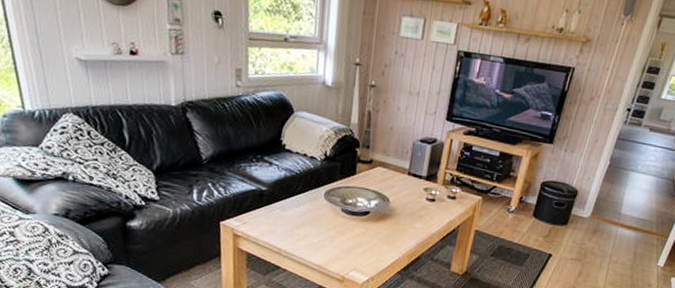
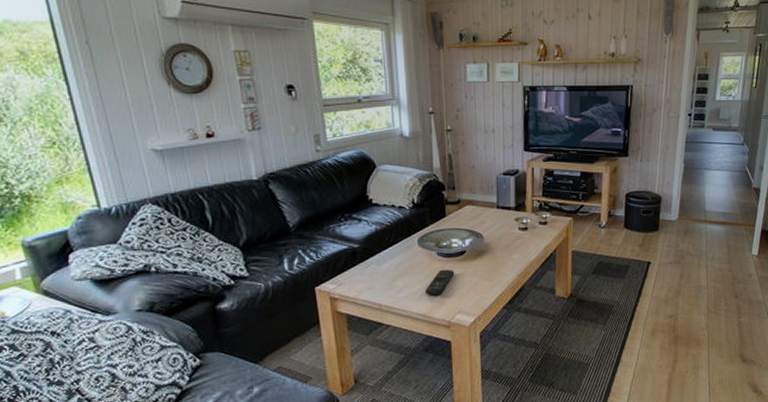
remote control: none [325,225,356,250] -> present [426,269,455,296]

